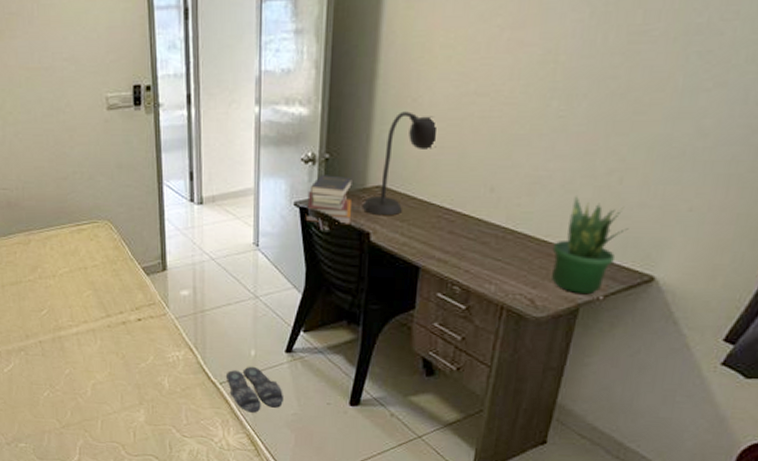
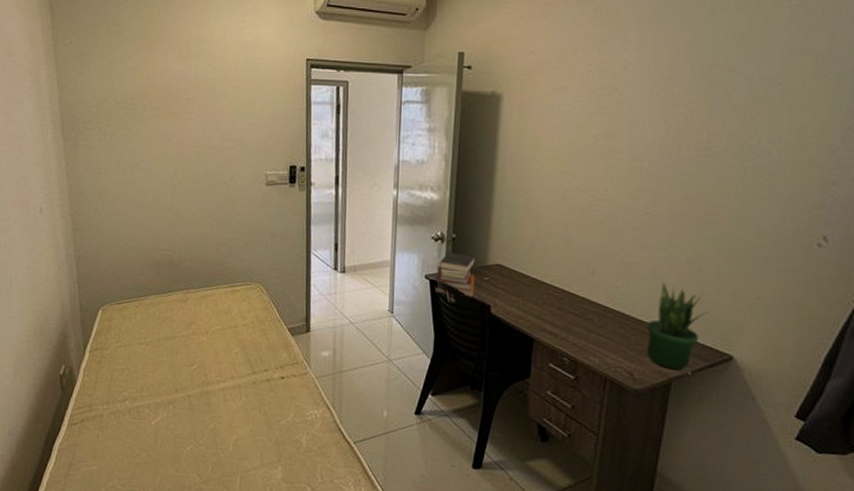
slippers: present [227,366,283,413] -> none [360,426,412,473]
desk lamp: present [362,111,436,216] -> none [483,201,546,292]

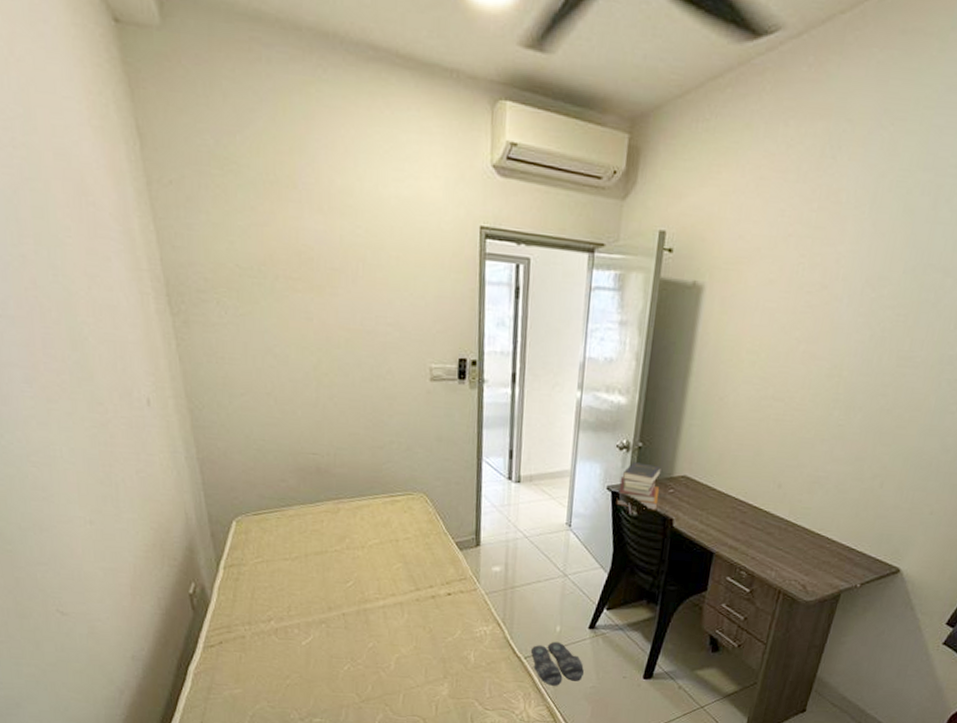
slippers: none [360,426,412,473] -> present [531,641,584,686]
planter: present [646,281,709,370] -> none [821,496,884,583]

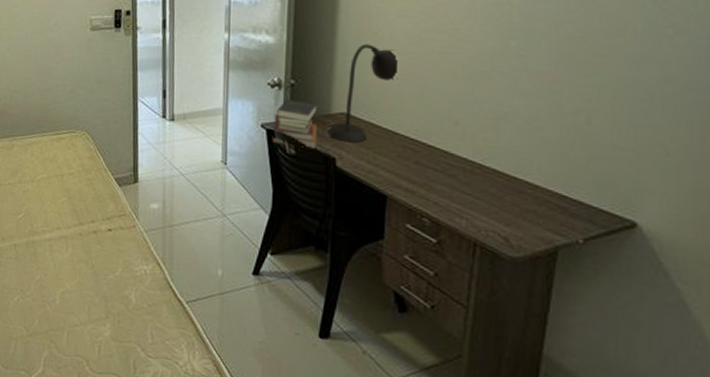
slippers: present [531,641,584,686] -> none [193,286,250,337]
desk lamp: none [668,408,738,505] -> present [327,44,398,143]

